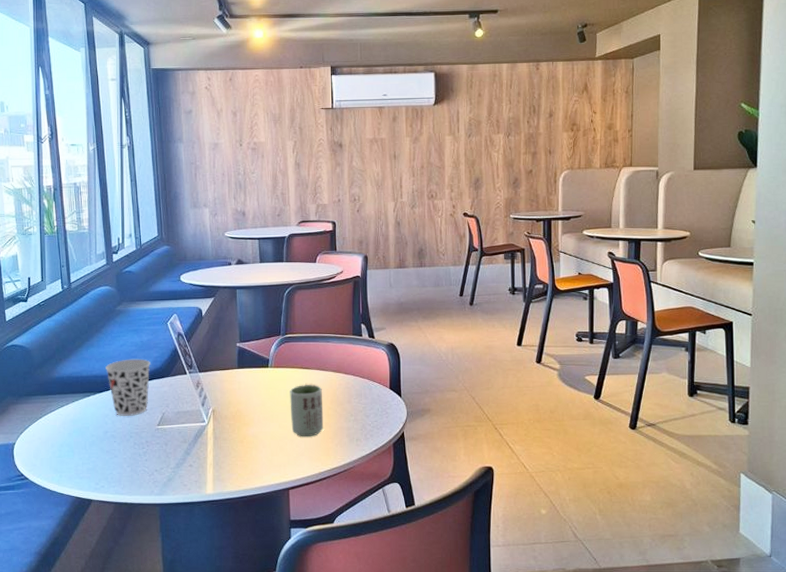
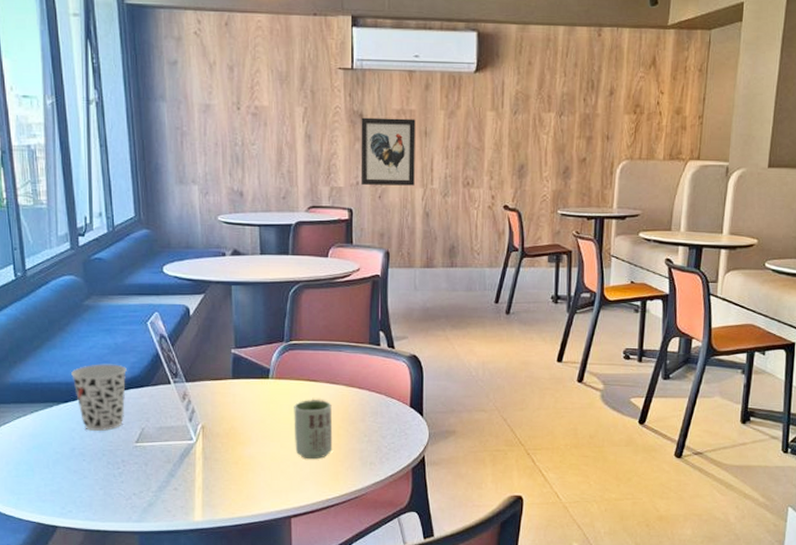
wall art: none [341,145,387,201] -> present [360,117,416,186]

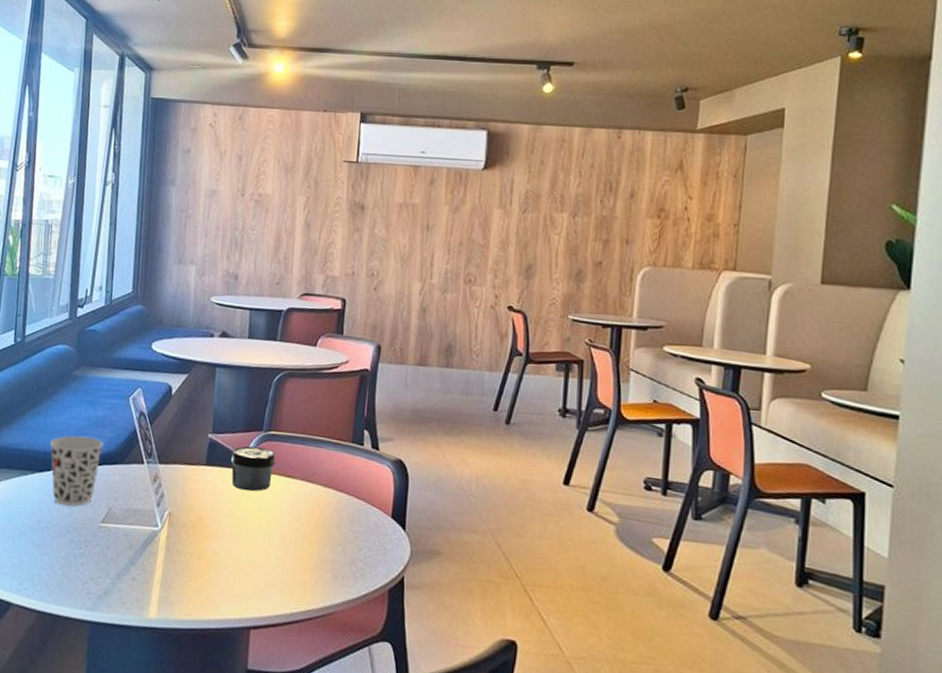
jar: none [256,357,298,398] -> present [231,446,276,492]
cup: present [294,400,333,460] -> none [262,497,306,565]
wall art: present [360,117,416,186] -> none [357,209,418,280]

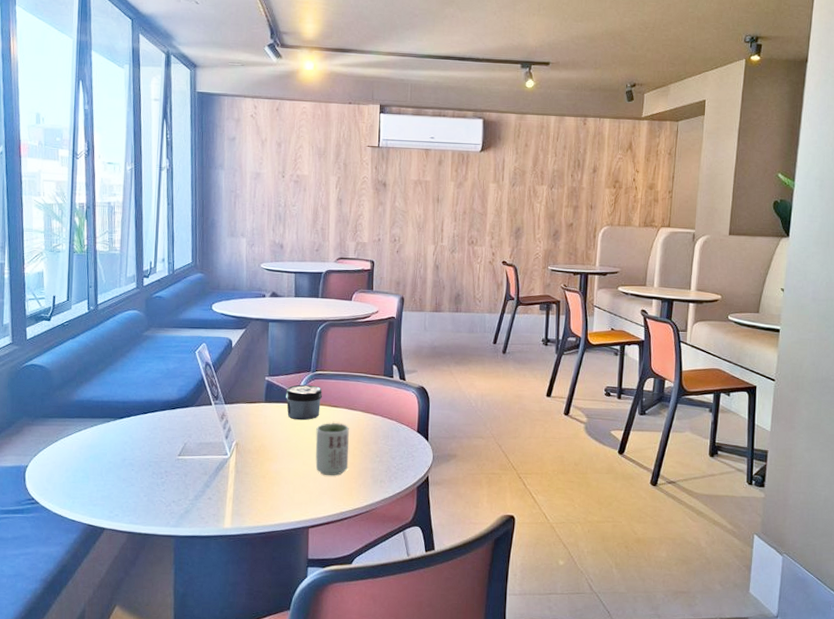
cup: present [50,435,103,506] -> none [128,386,175,445]
cup: none [262,497,306,565] -> present [315,423,349,476]

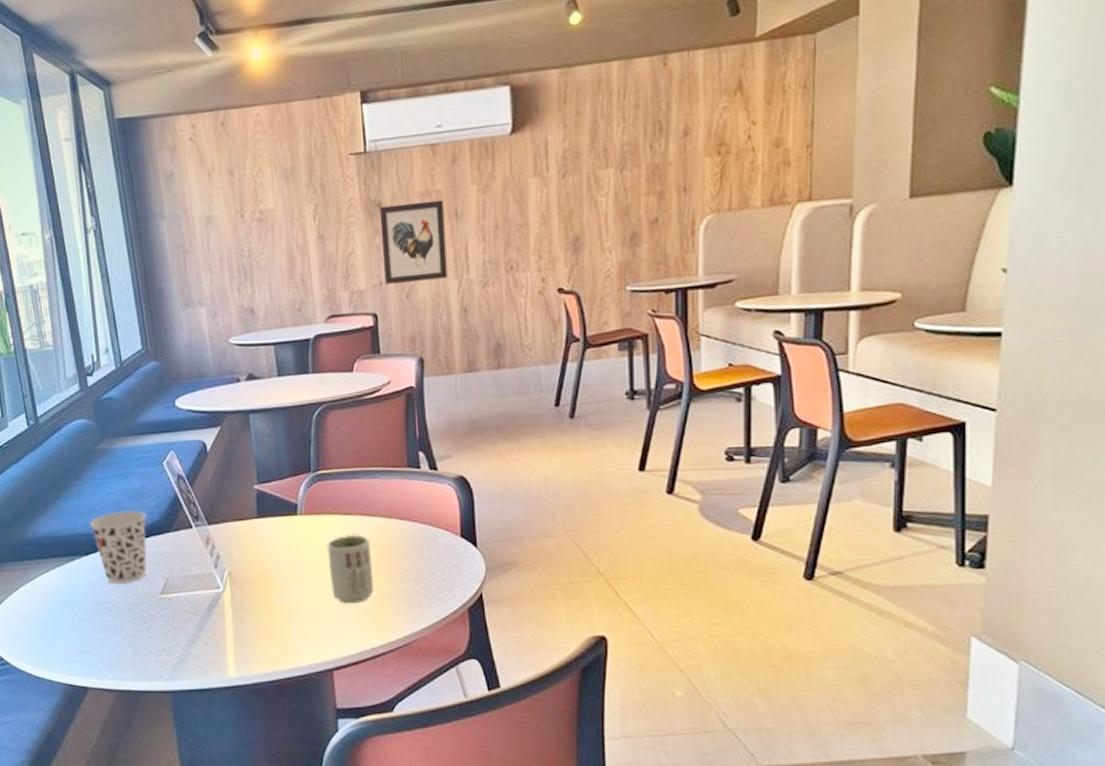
cup: none [128,386,175,445] -> present [90,510,147,584]
jar: present [286,384,322,421] -> none [282,489,330,537]
wall art: none [382,186,430,243] -> present [379,199,448,284]

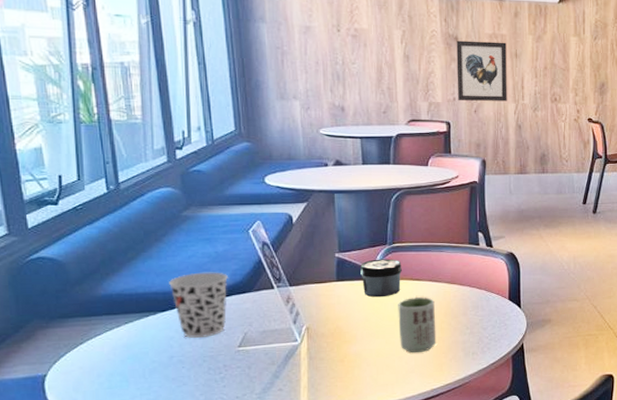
jar: none [282,489,330,537] -> present [360,259,402,298]

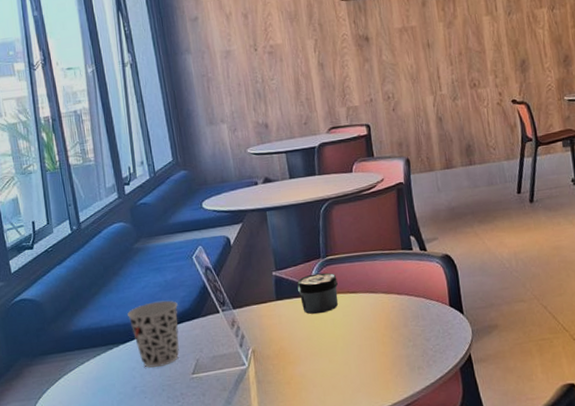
cup: present [398,297,436,353] -> none [337,310,380,371]
wall art: present [456,40,507,101] -> none [367,34,425,101]

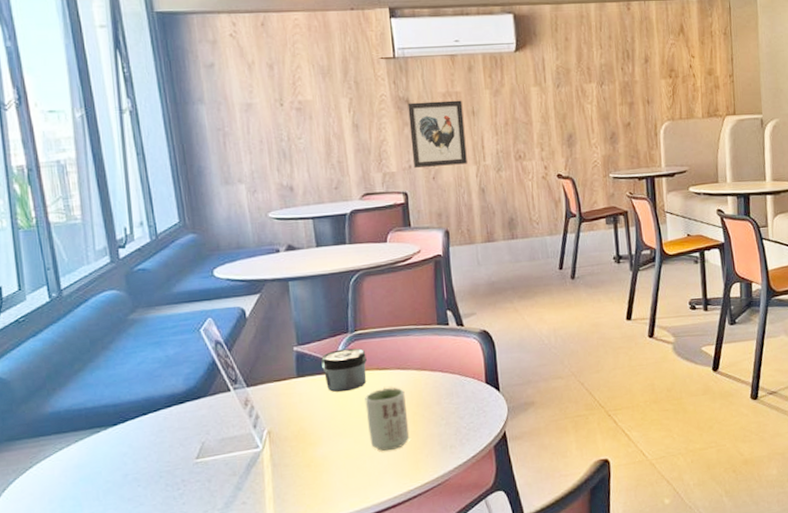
cup: present [127,300,180,368] -> none [119,377,182,453]
cup: none [337,310,380,371] -> present [365,387,410,452]
wall art: none [367,34,425,101] -> present [407,100,467,168]

